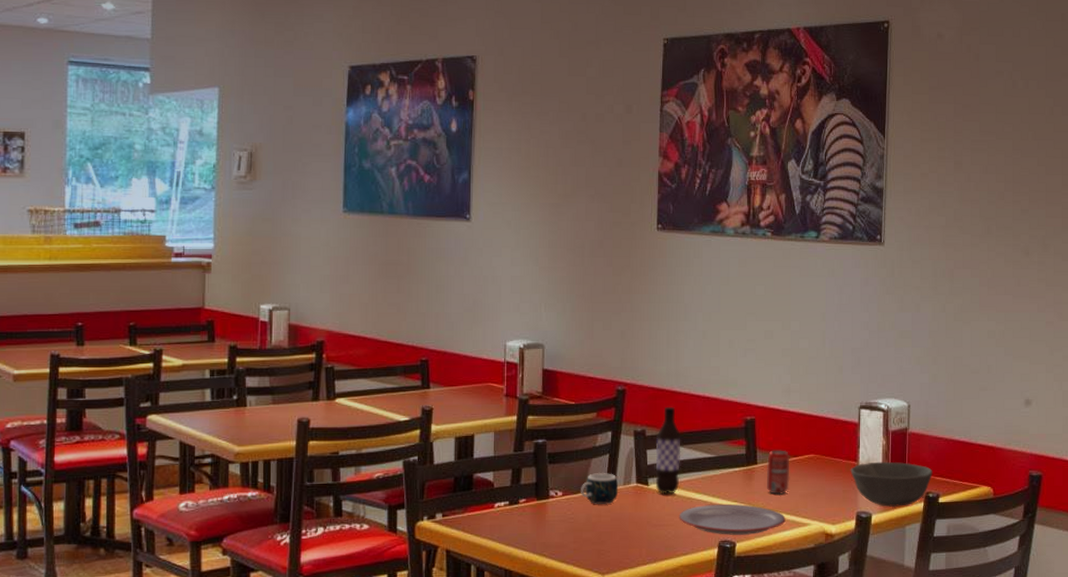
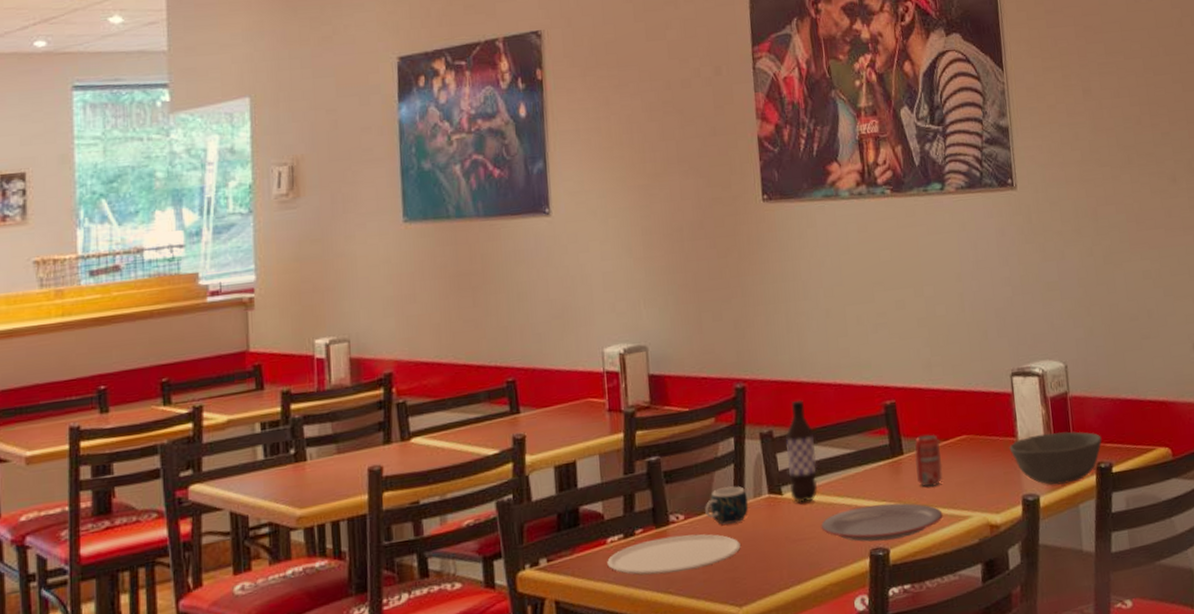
plate: none [493,508,608,539] -> present [607,534,741,575]

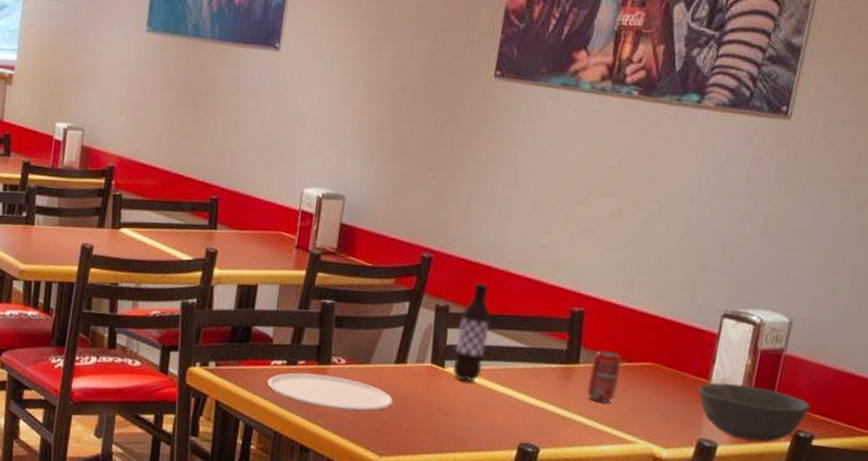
mug: present [705,486,749,525] -> none [366,345,410,381]
plate: present [821,503,943,542] -> none [475,399,606,442]

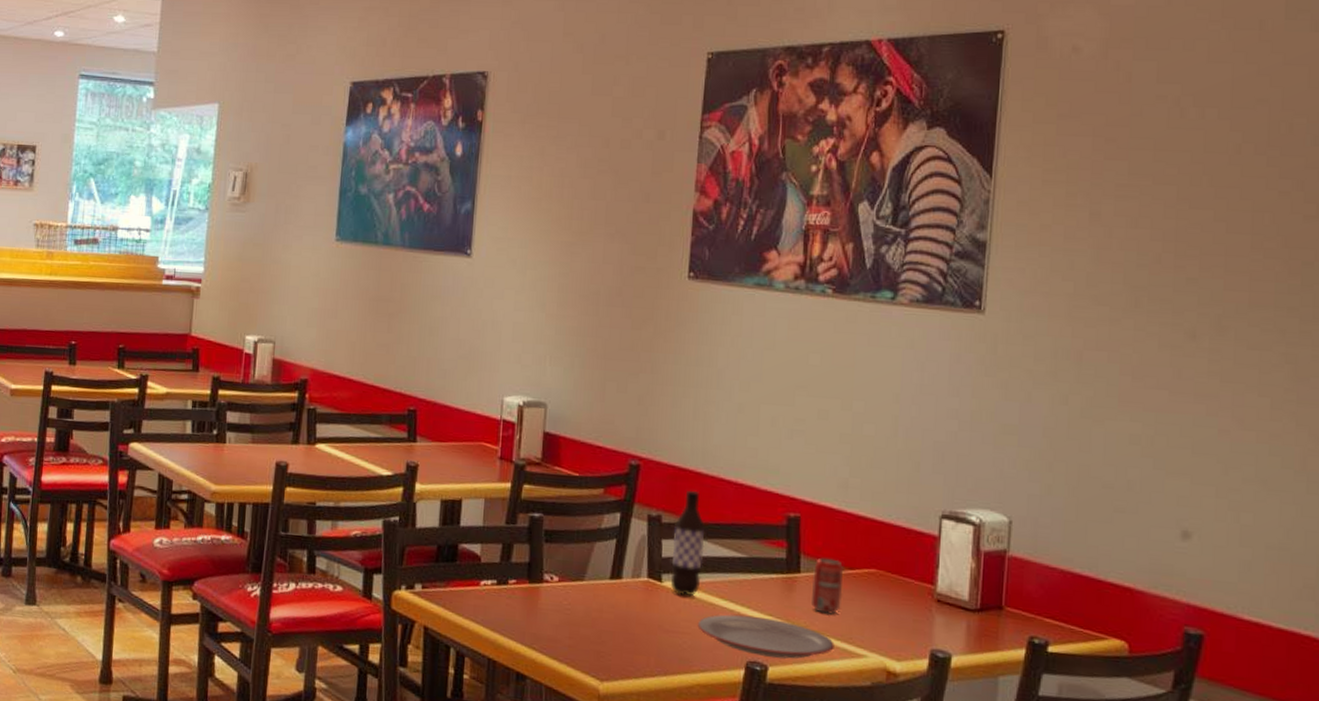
plate: present [267,372,393,412] -> none [477,592,611,633]
plate: none [475,399,606,442] -> present [697,614,835,659]
bowl: present [697,383,810,442] -> none [924,588,1041,651]

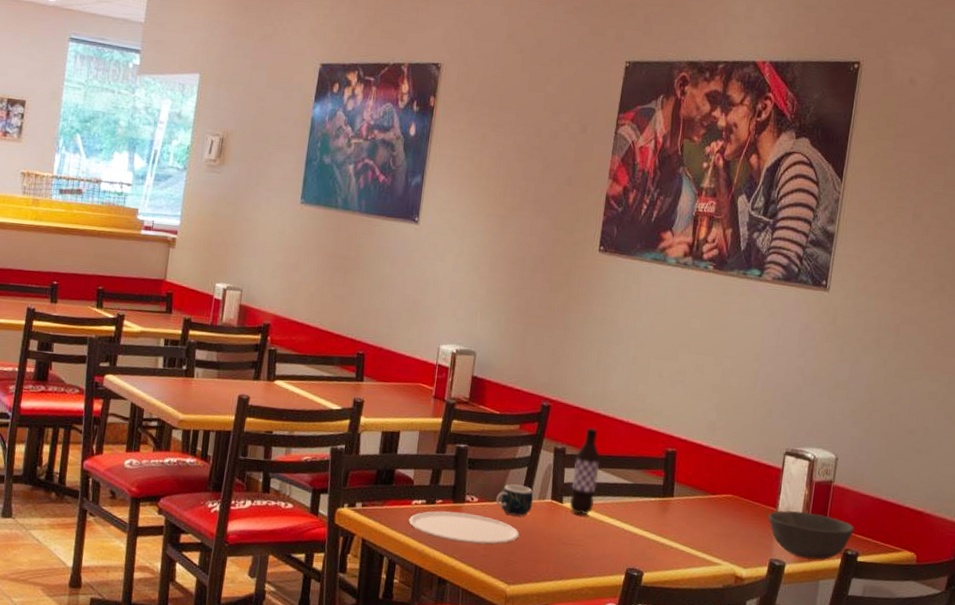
plate: none [477,592,611,633] -> present [409,510,520,545]
mug: none [580,559,626,598] -> present [496,484,534,516]
plate: present [697,614,835,659] -> none [589,530,697,566]
beverage can: present [811,557,844,615] -> none [681,485,708,531]
bowl: none [924,588,1041,651] -> present [768,510,855,560]

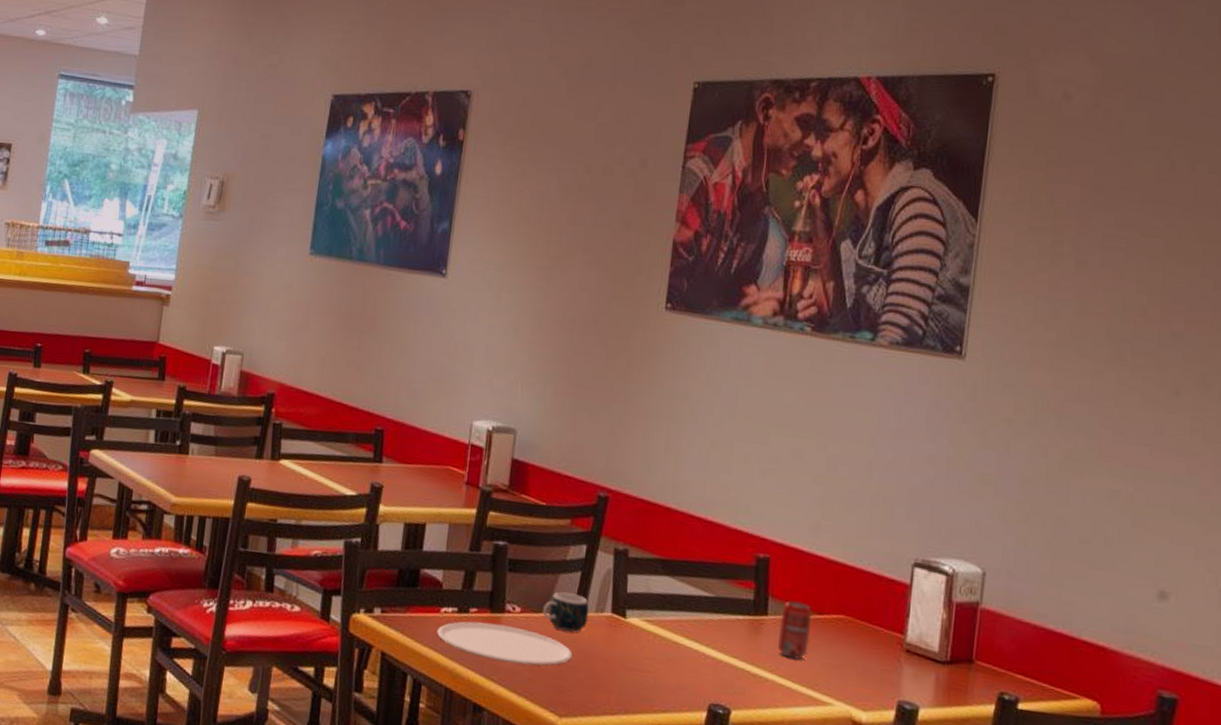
bottle: present [569,428,601,515] -> none [634,526,673,635]
beverage can: none [681,485,708,531] -> present [778,601,812,660]
bowl: present [768,510,855,560] -> none [893,638,1012,705]

